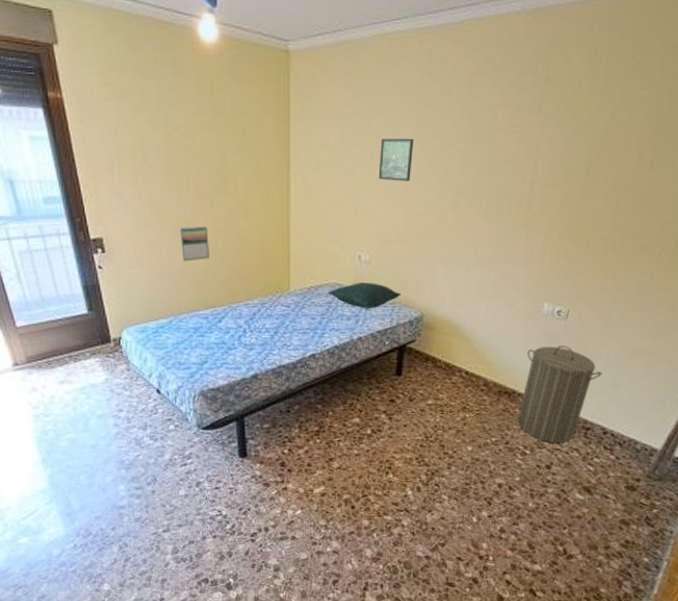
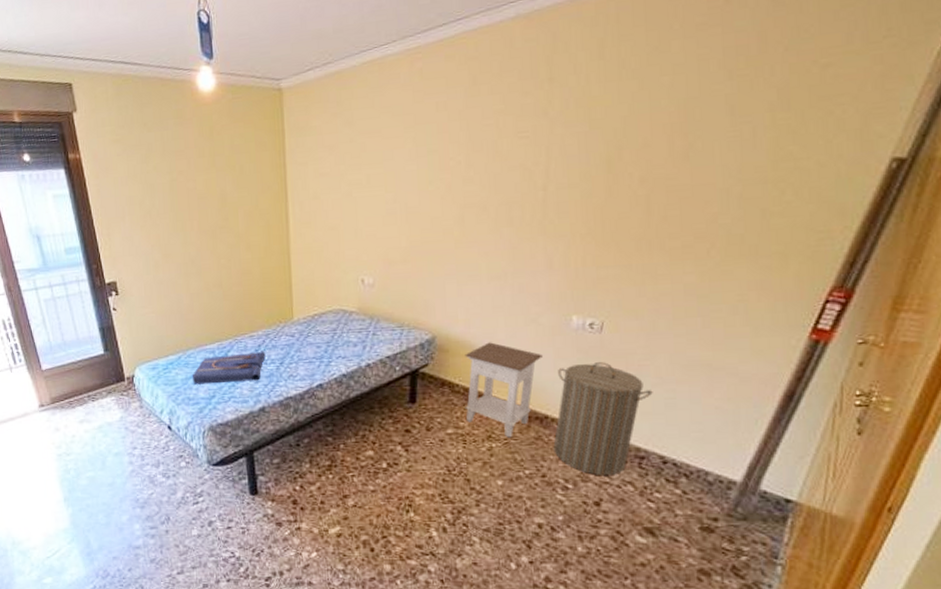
calendar: present [179,226,209,261] -> none [185,262,214,298]
tote bag: none [183,319,260,350] -> present [192,351,266,385]
pillow: present [327,283,401,308] -> none [331,306,410,333]
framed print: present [378,138,414,181] -> none [376,156,412,201]
nightstand: none [445,323,516,409] -> present [465,342,543,438]

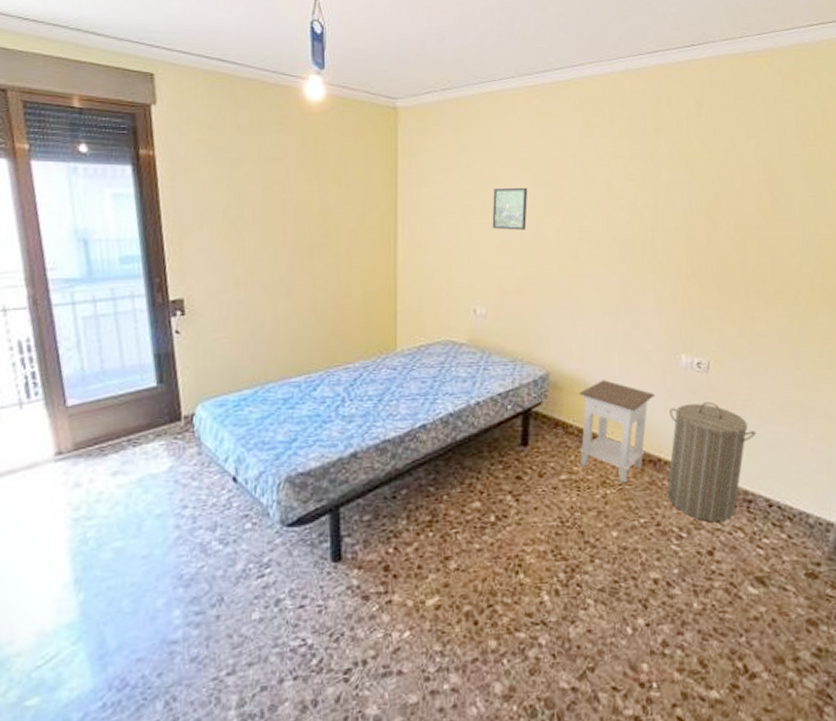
tote bag: present [192,351,266,385] -> none [269,385,362,425]
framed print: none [376,156,412,201] -> present [492,187,528,230]

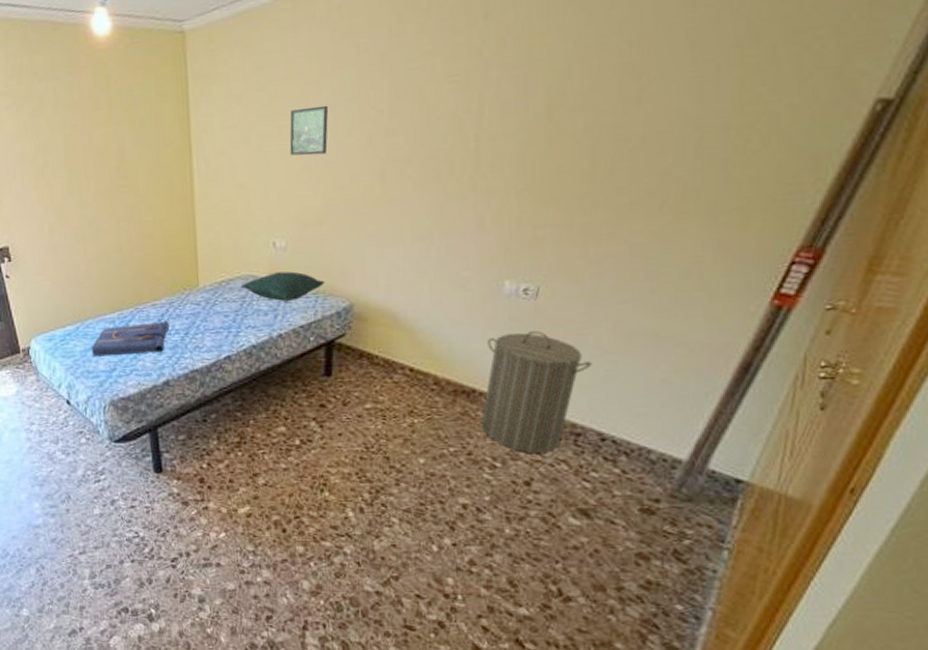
tote bag: none [269,385,362,425] -> present [91,320,170,357]
pillow: none [439,338,523,368] -> present [240,271,325,301]
nightstand: present [579,380,655,483] -> none [385,310,471,413]

